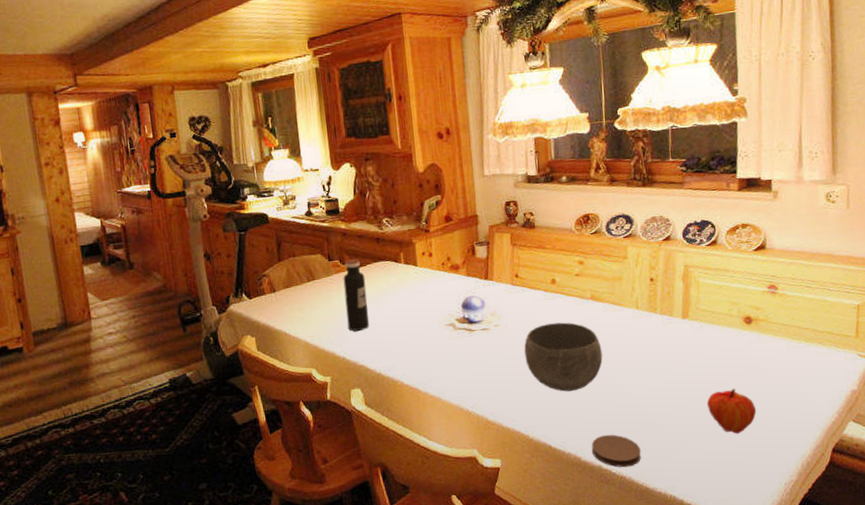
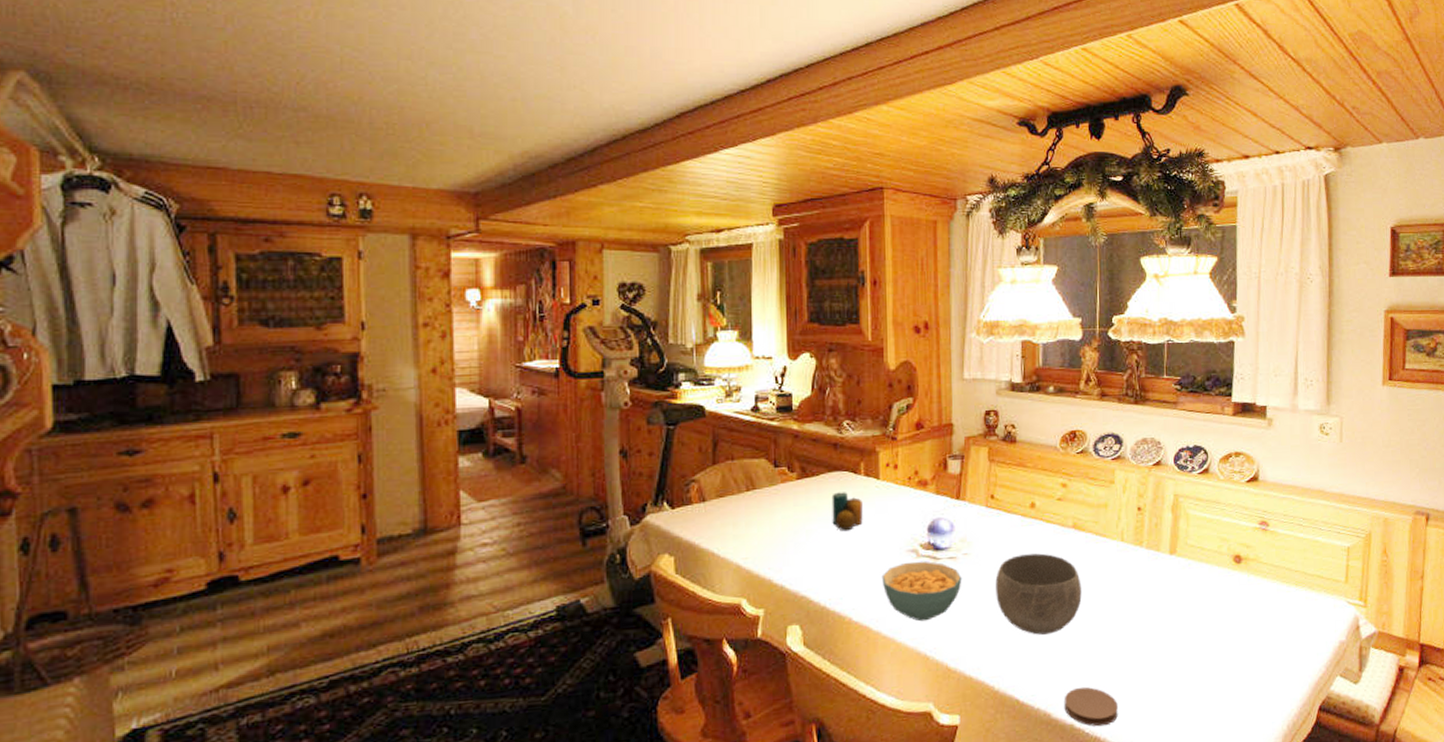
water bottle: present [343,258,369,331] -> none [790,466,817,554]
candle: none [378,278,406,311] -> present [832,492,863,531]
cereal bowl: none [425,332,495,383] -> present [881,561,962,622]
fruit: present [706,389,757,434] -> none [1191,636,1243,689]

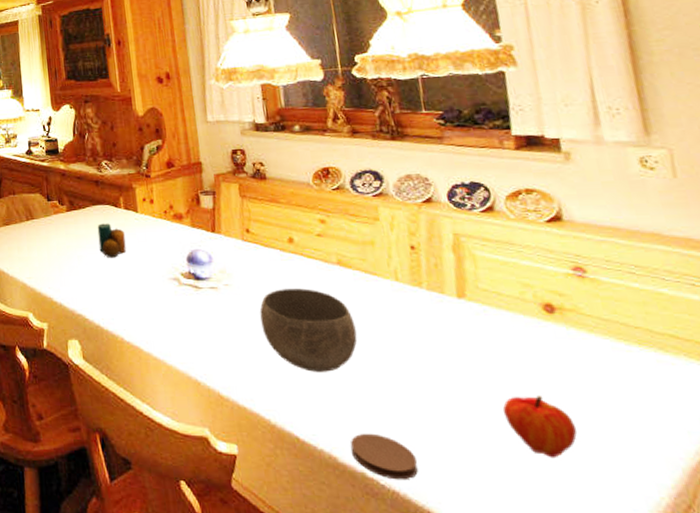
cereal bowl: present [881,561,962,622] -> none [147,289,226,347]
fruit: none [1191,636,1243,689] -> present [502,396,578,458]

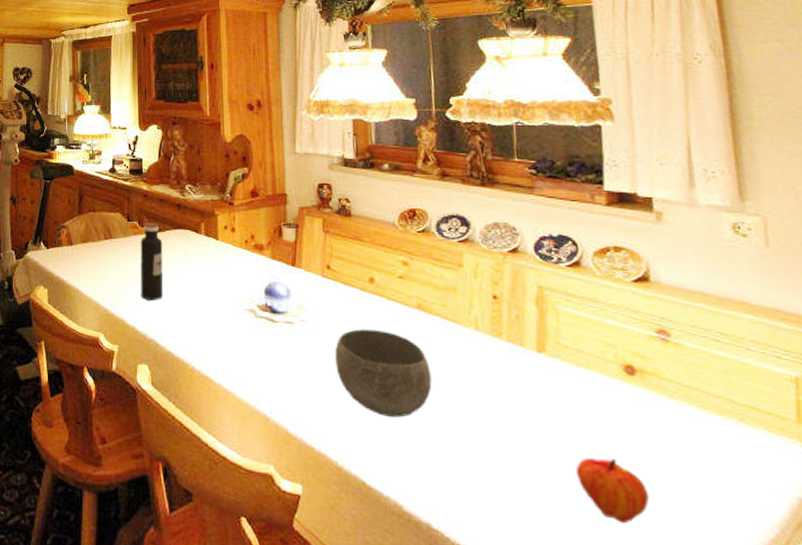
water bottle: none [61,200,88,276] -> present [140,222,164,300]
candle: present [97,223,126,258] -> none [176,248,204,285]
coaster: present [351,433,418,480] -> none [418,483,484,535]

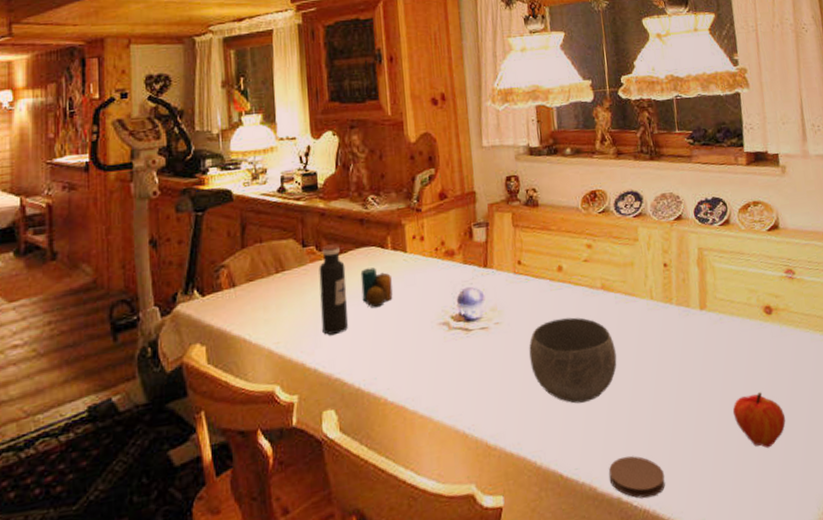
candle: none [176,248,204,285] -> present [360,267,393,308]
coaster: none [418,483,484,535] -> present [609,455,665,499]

